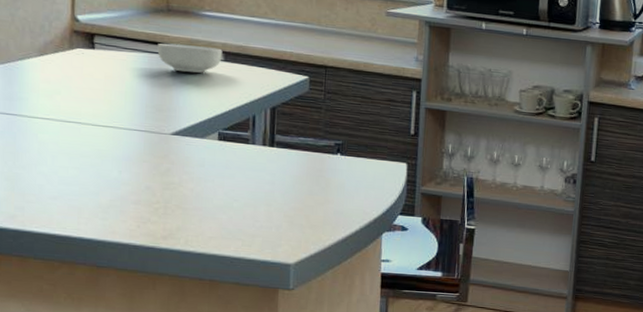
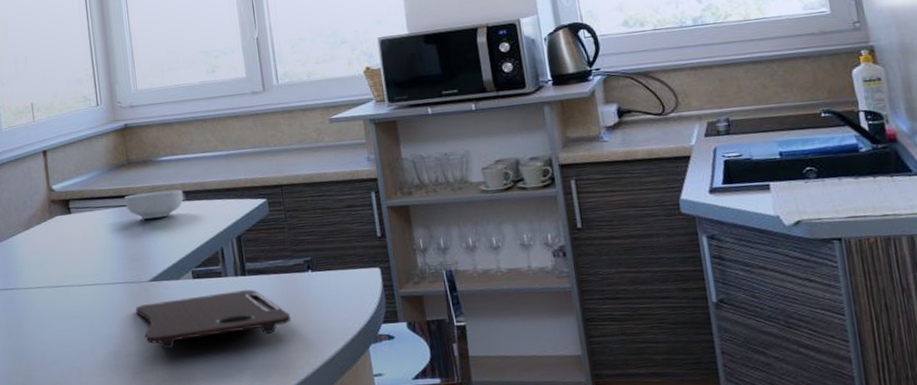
cutting board: none [152,156,312,207] -> present [136,289,291,350]

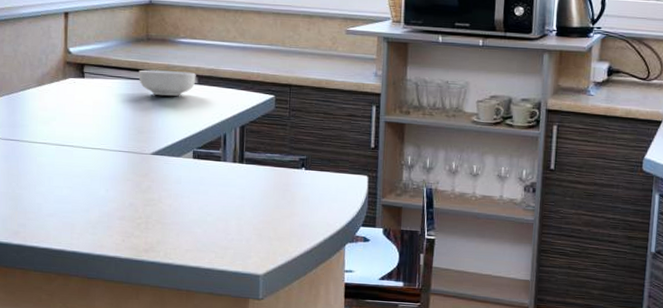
cutting board: present [136,289,291,350] -> none [135,175,279,220]

